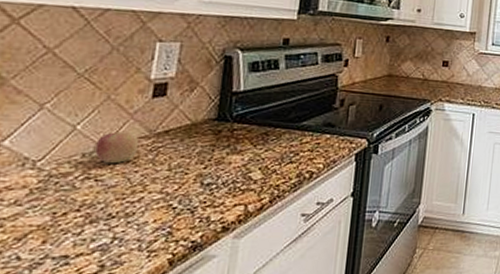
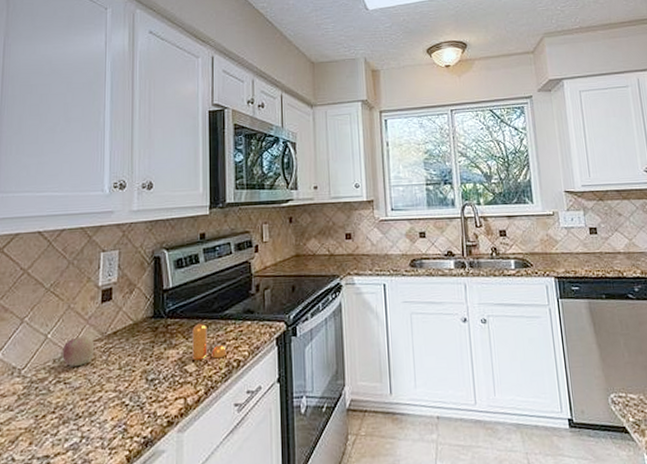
pepper shaker: none [259,131,300,169] -> present [192,323,227,360]

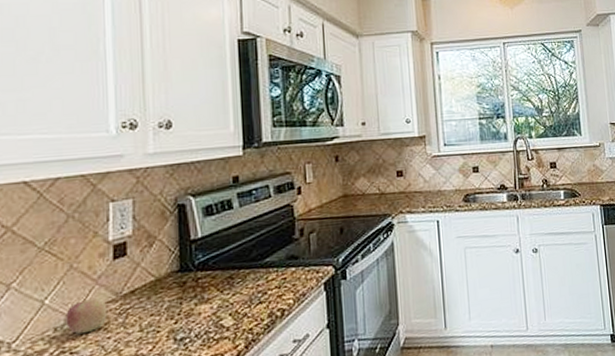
pepper shaker: present [192,323,227,360] -> none [227,273,269,314]

